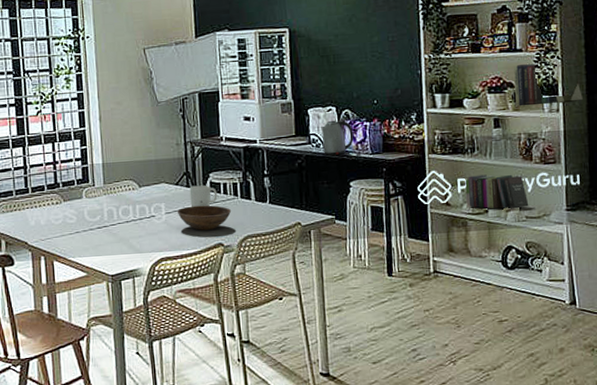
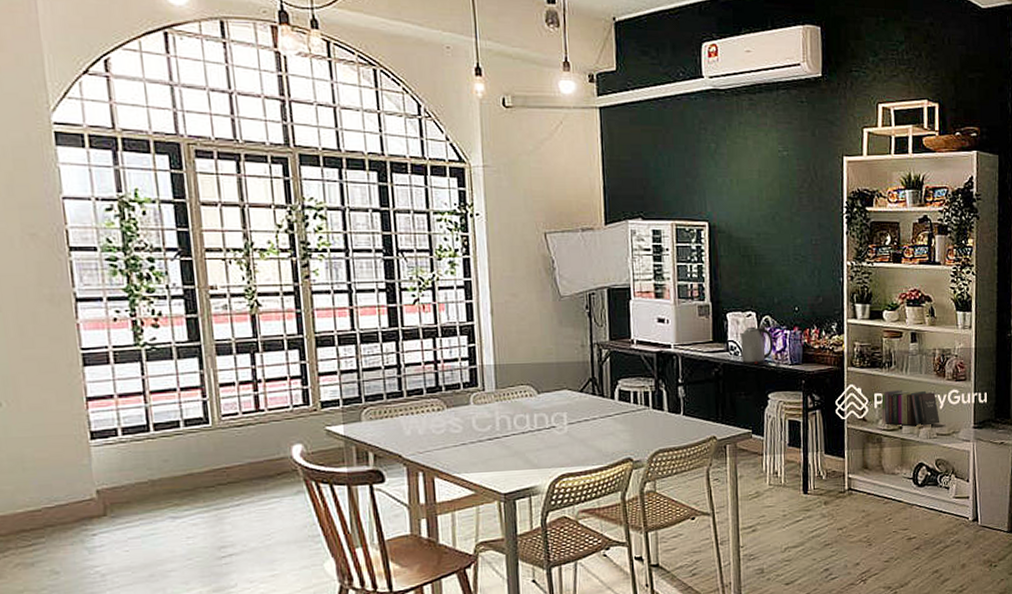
bowl: present [177,205,232,231] -> none [580,415,642,444]
mug: present [189,185,218,207] -> none [595,393,627,417]
books: present [514,63,583,107] -> none [932,277,993,321]

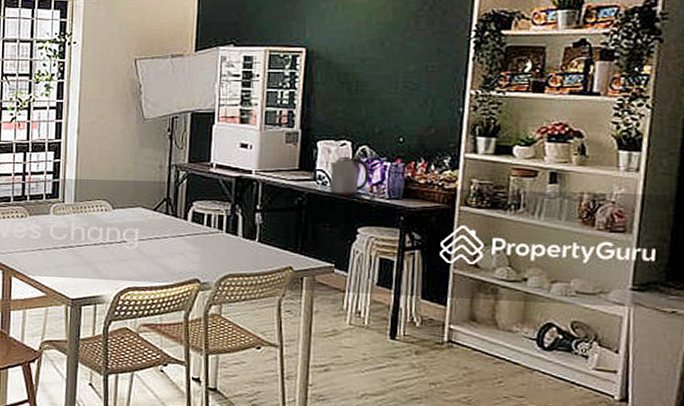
books: present [881,390,940,426] -> none [500,236,583,281]

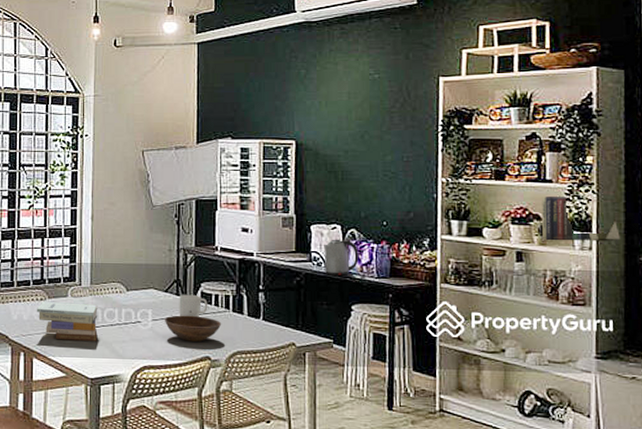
books: none [16,218,82,261] -> present [36,301,98,341]
bowl: none [151,235,214,263] -> present [164,315,222,342]
mug: none [167,213,200,237] -> present [179,294,208,317]
books: none [582,110,675,162] -> present [542,195,620,242]

